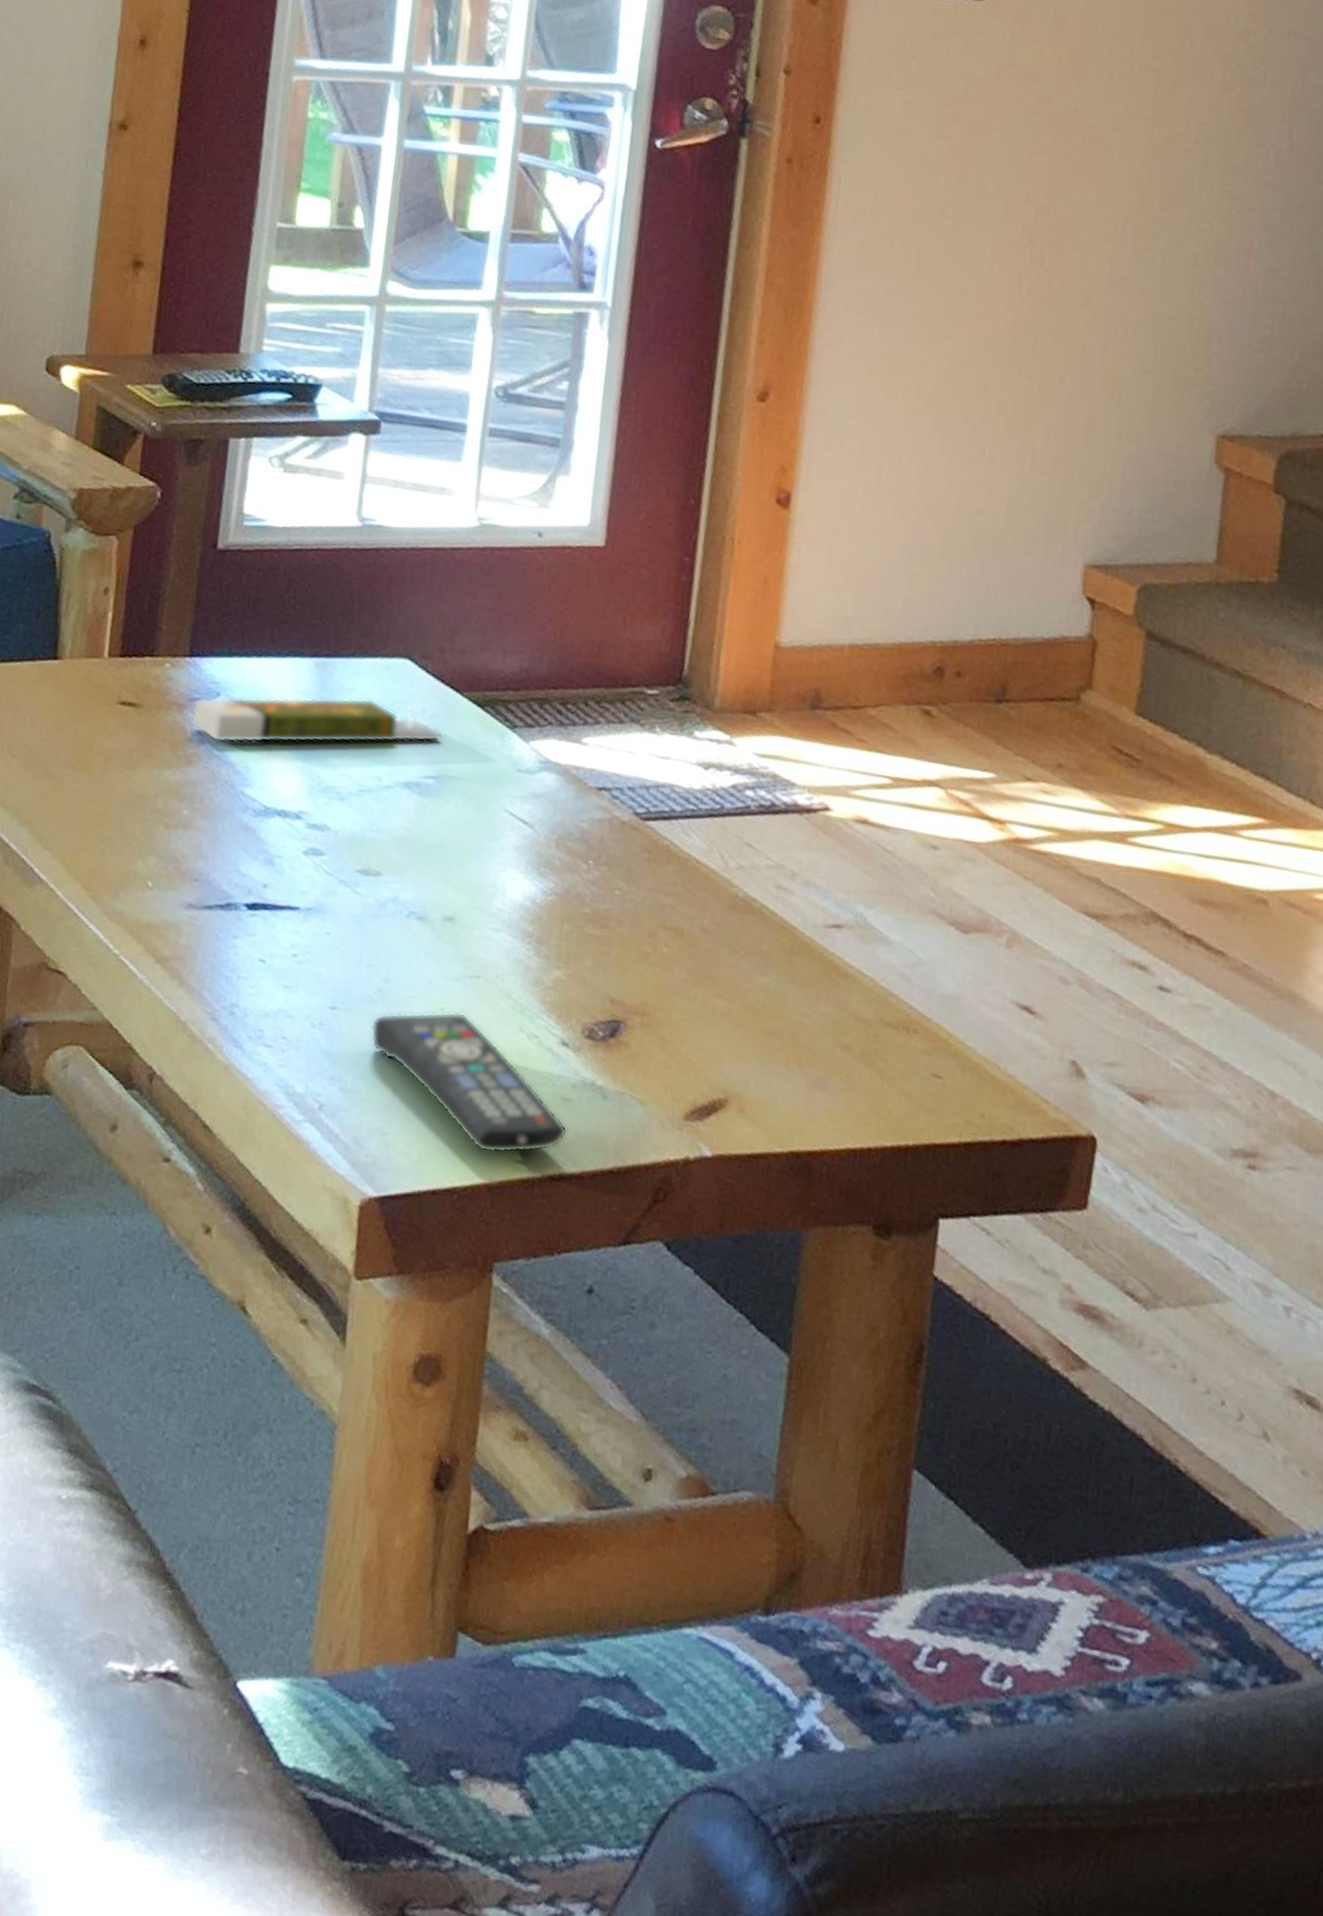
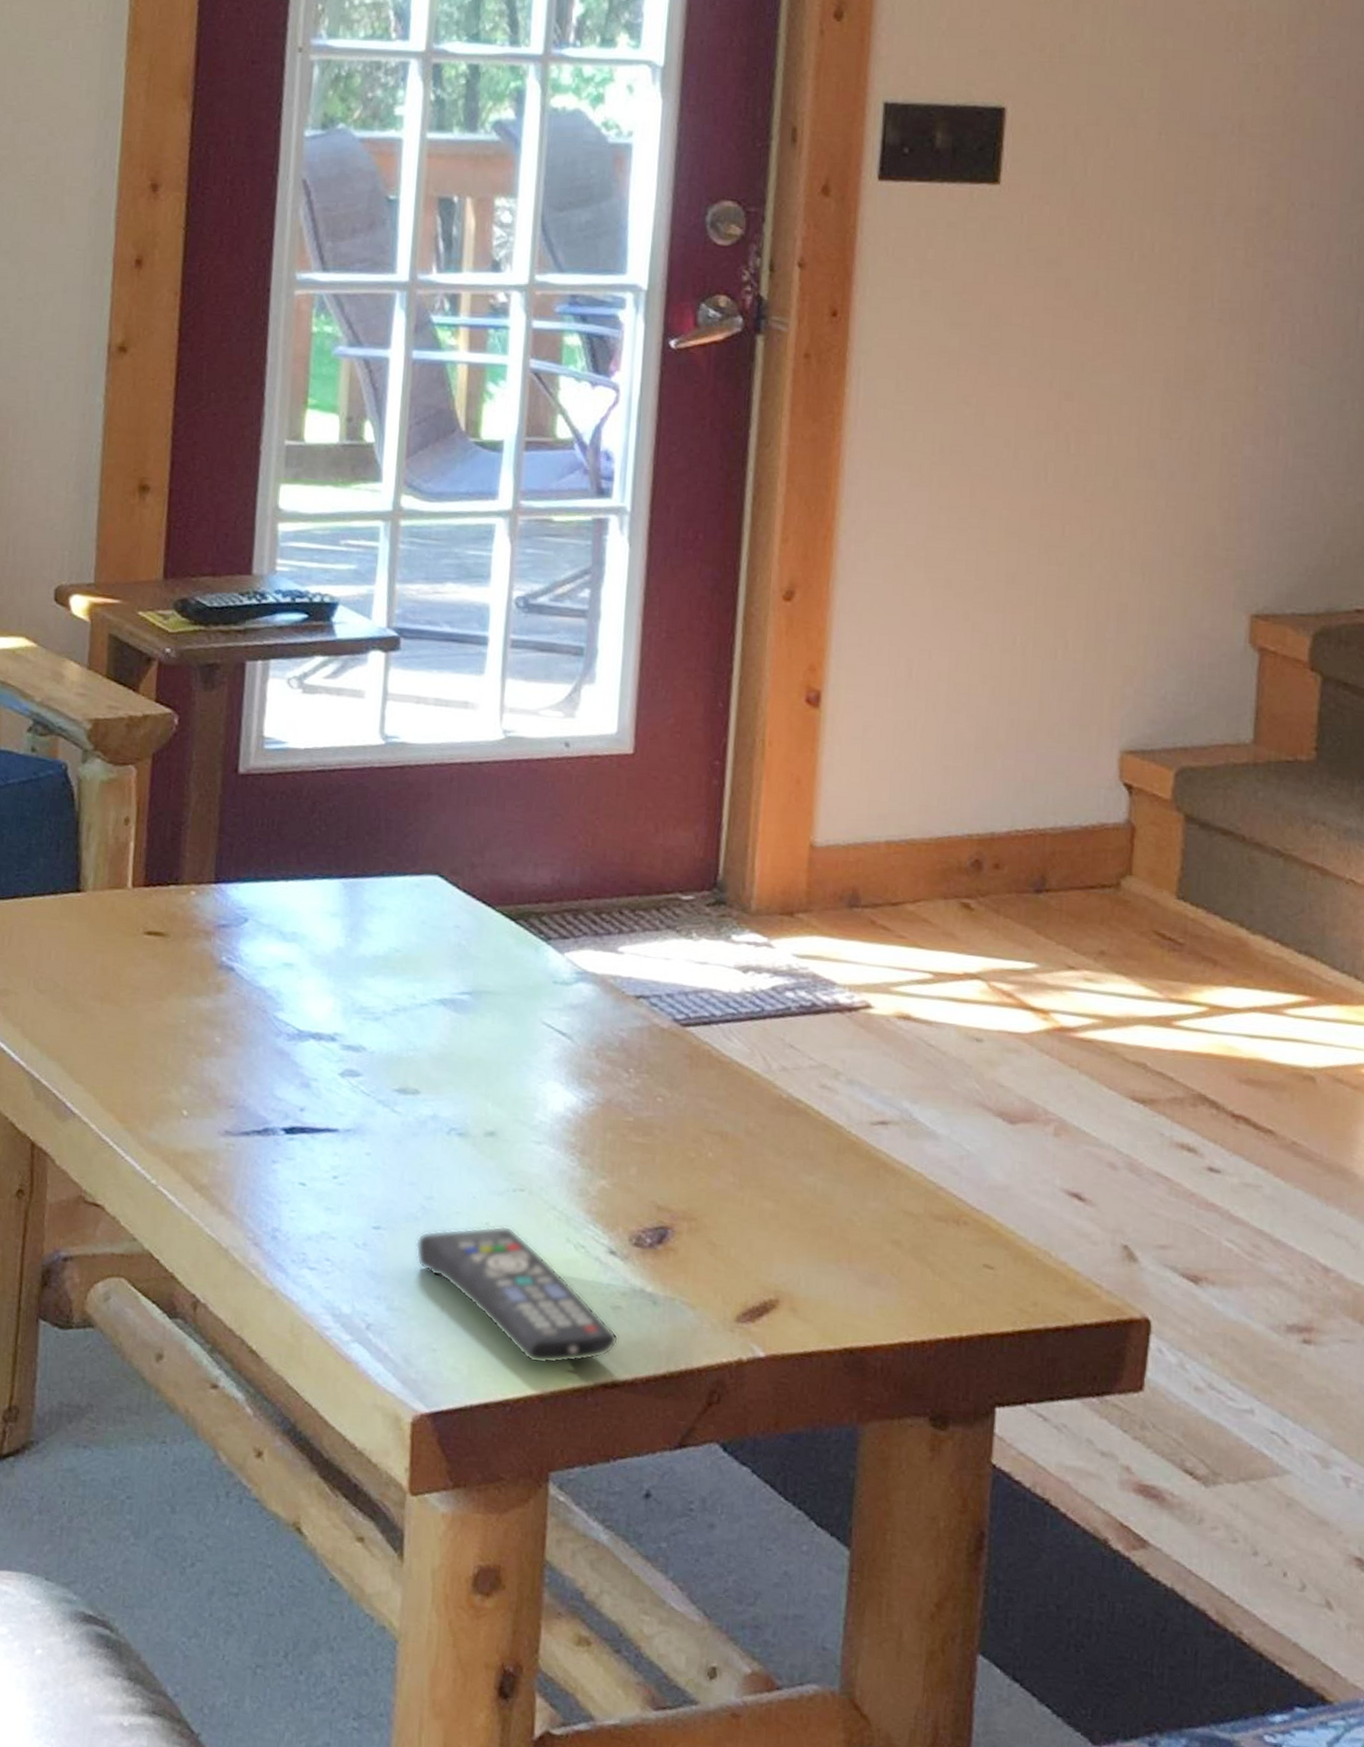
matchbox: present [191,697,443,743] -> none [219,913,476,969]

